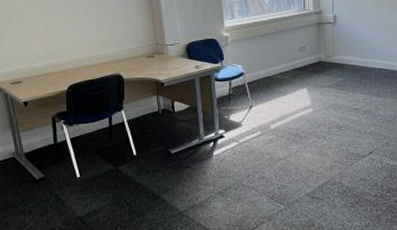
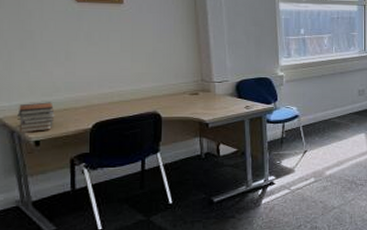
book stack: none [9,68,38,95] -> present [17,102,55,133]

